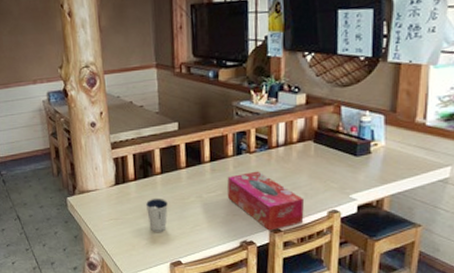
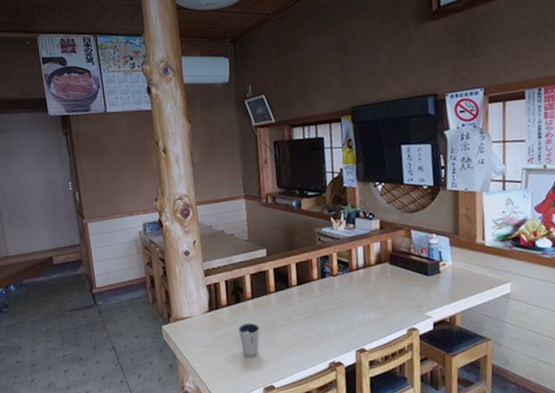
tissue box: present [227,171,305,231] -> none [314,293,386,351]

